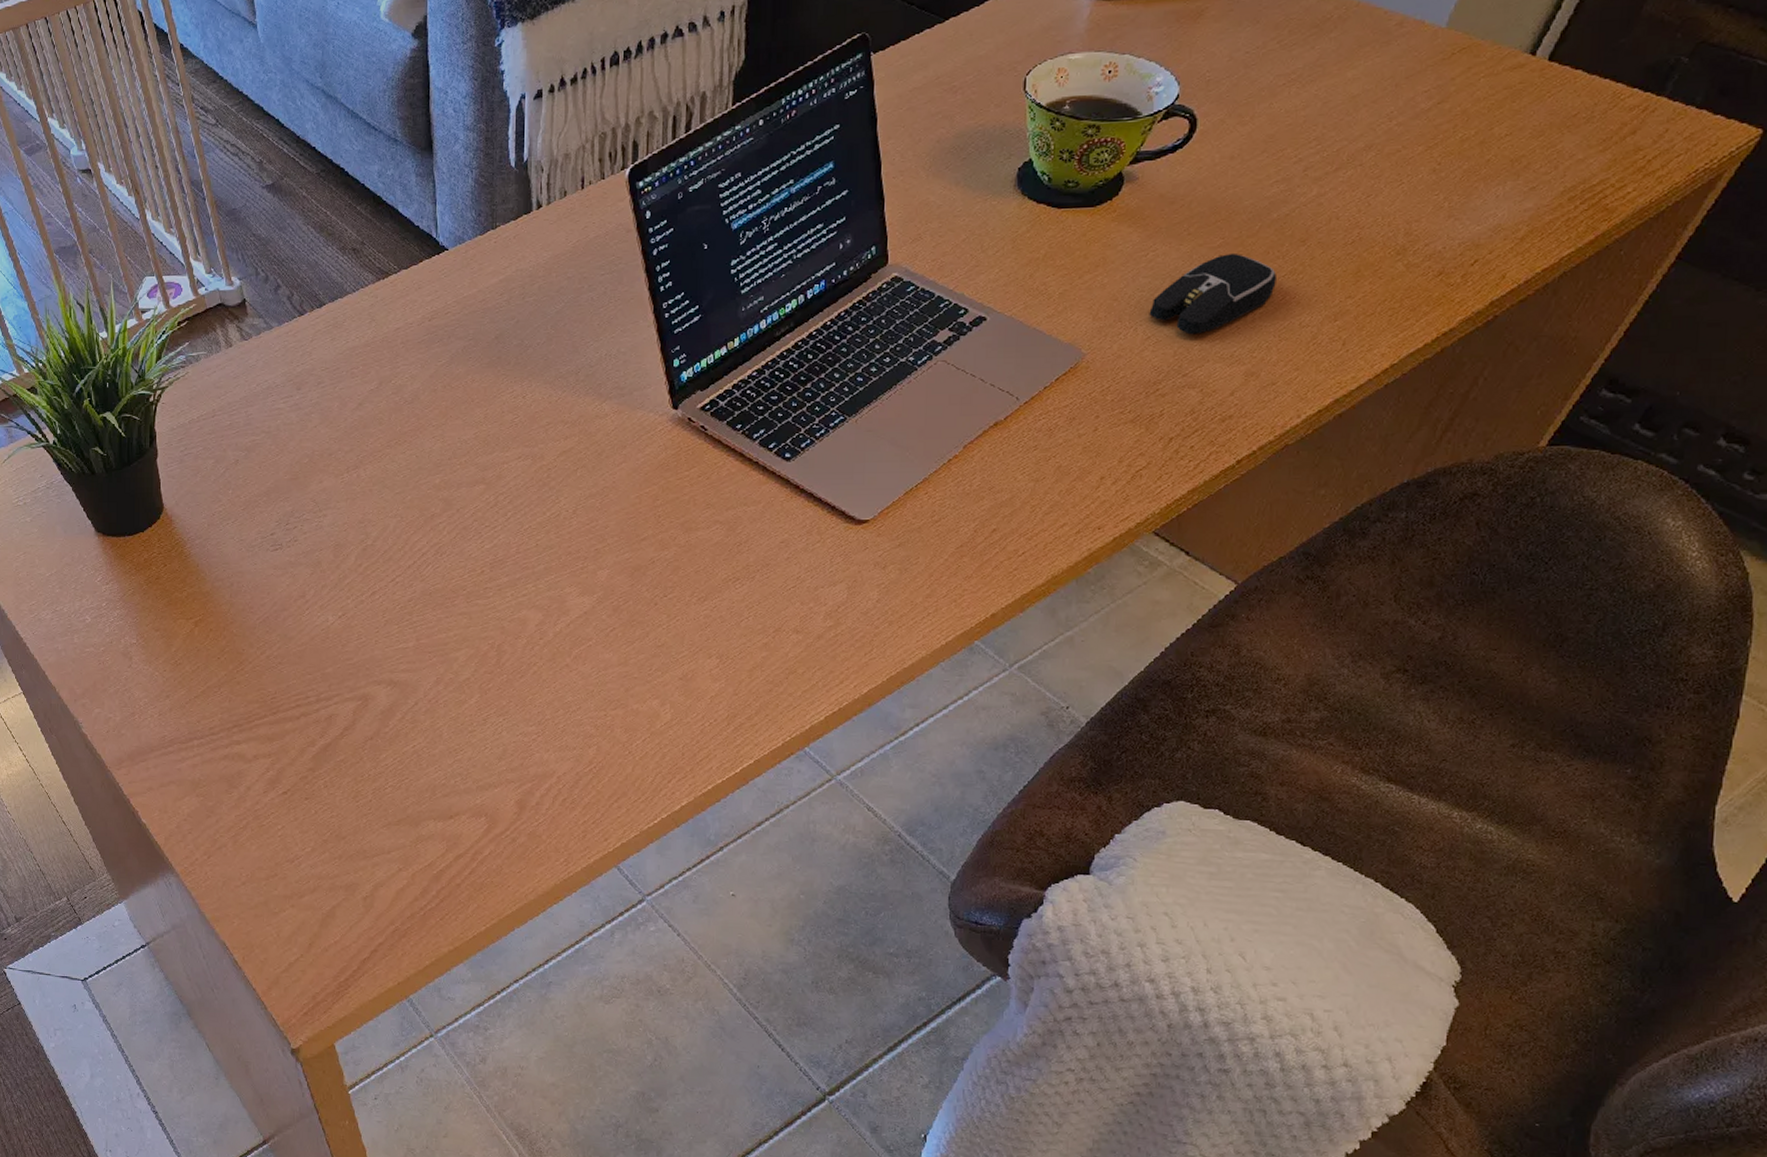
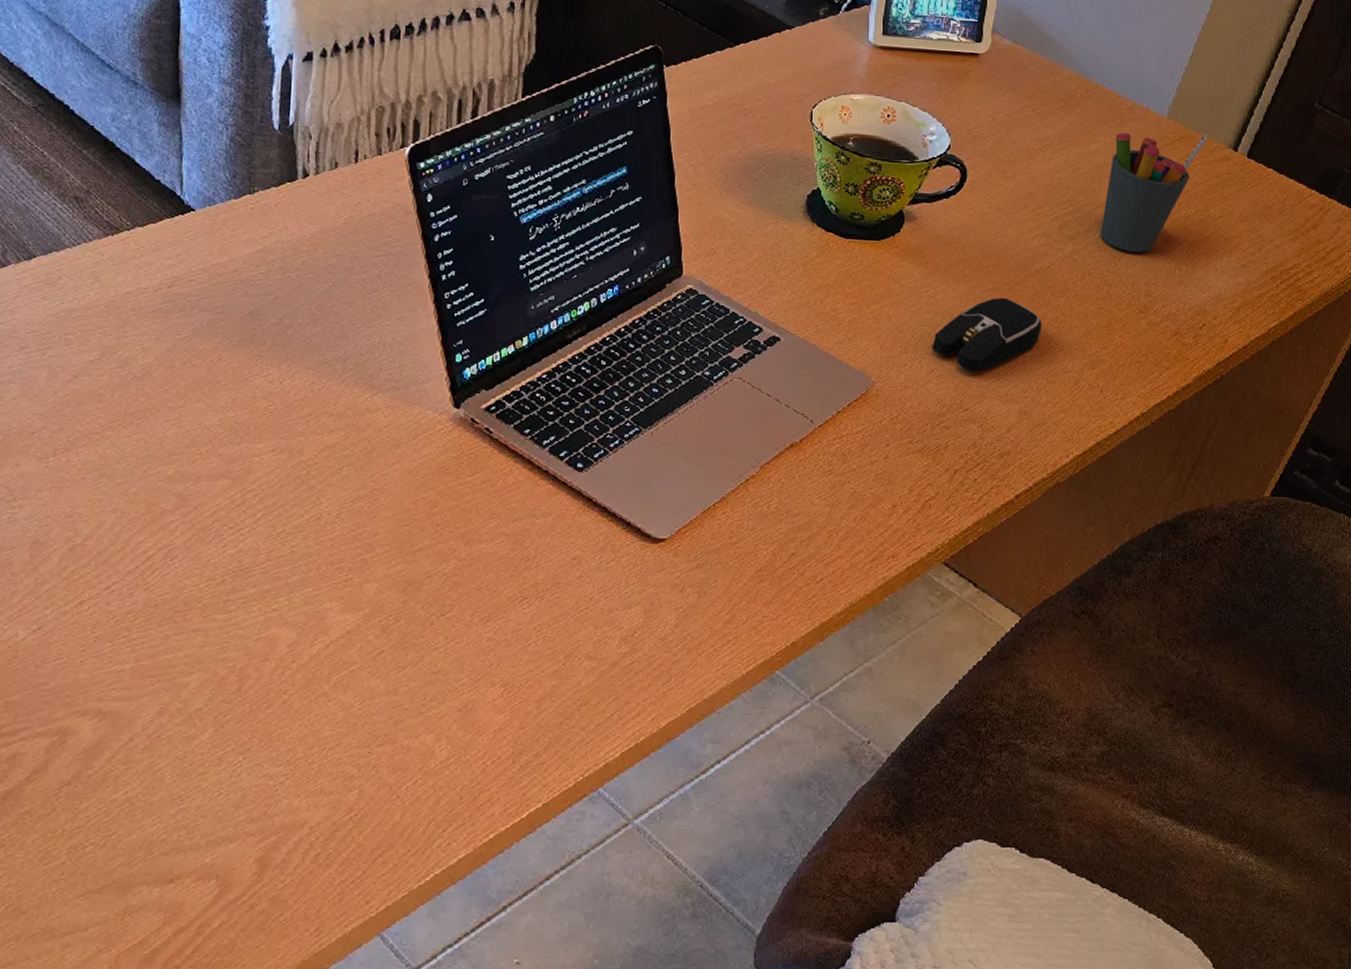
pen holder: none [1353,39,1498,188] -> present [1100,132,1208,253]

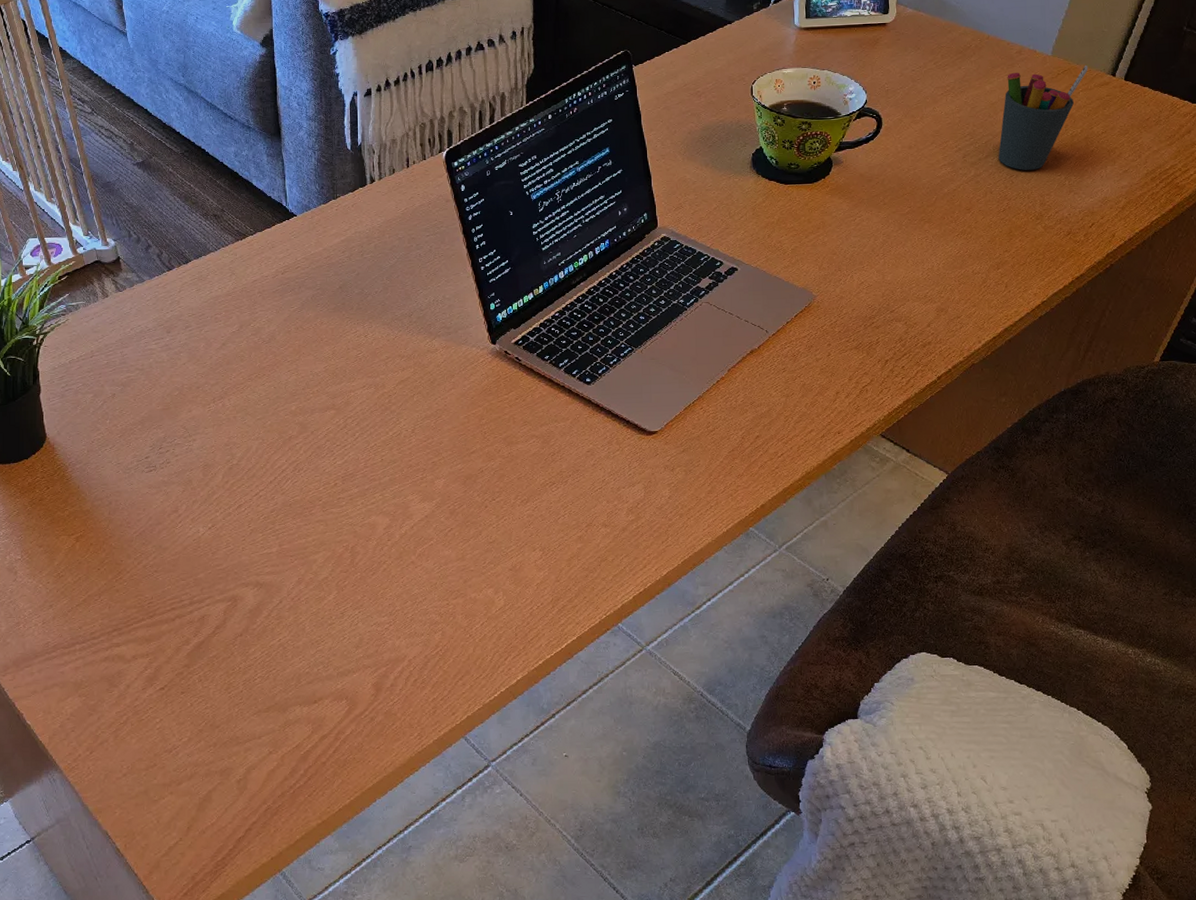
computer mouse: present [932,297,1042,372] -> none [861,218,952,280]

